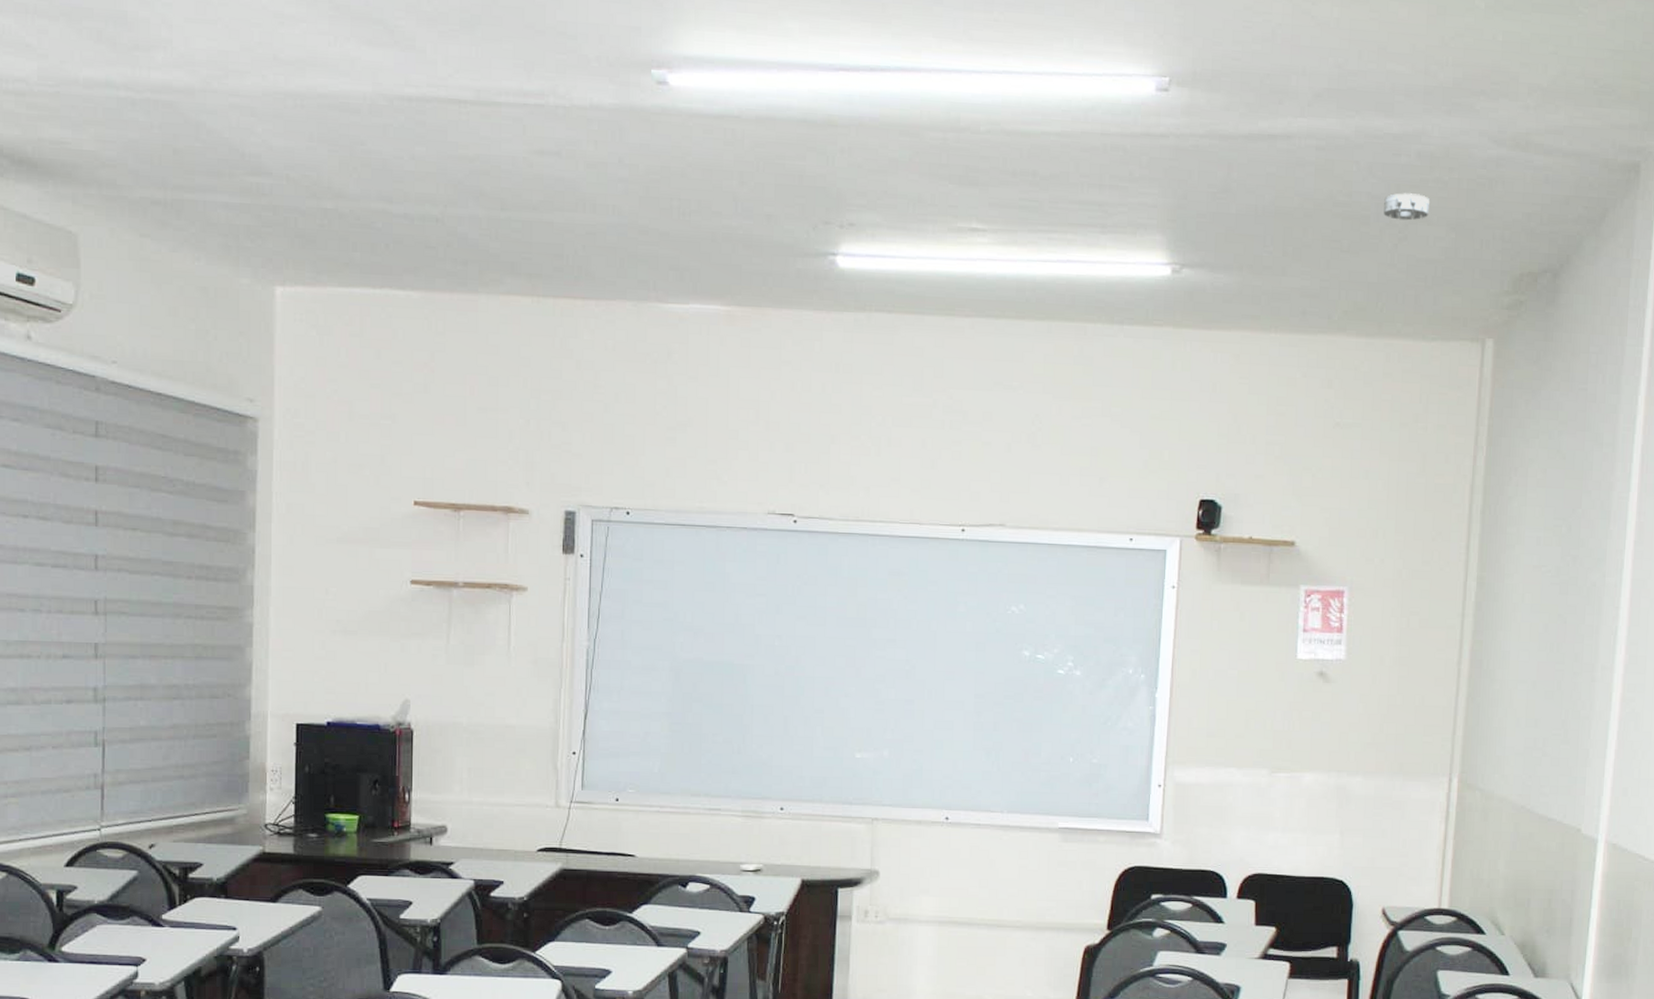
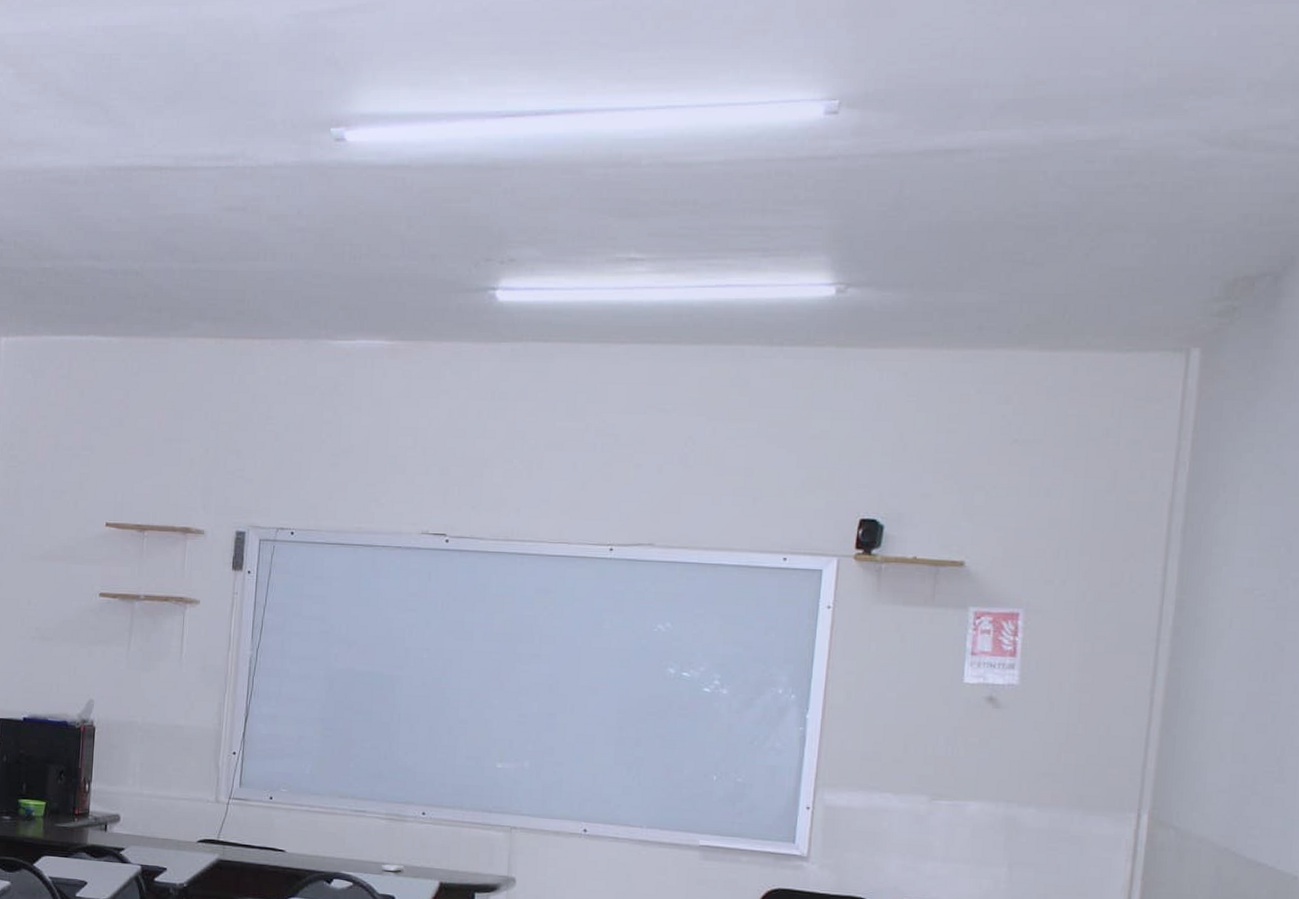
smoke detector: present [1384,193,1429,221] -> none [1073,200,1127,229]

